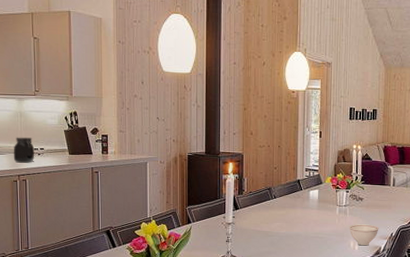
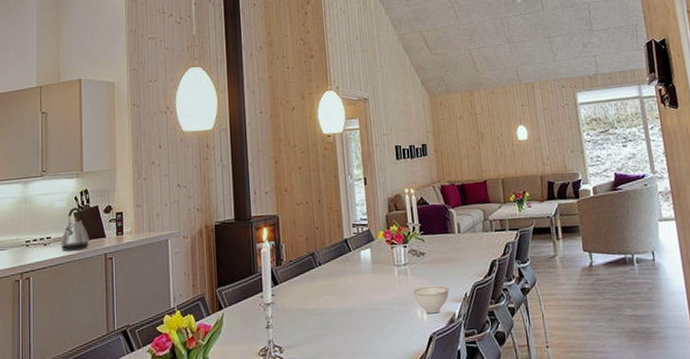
jar: present [13,137,35,163] -> none [16,226,41,258]
kettle: none [52,125,79,162] -> present [60,207,90,252]

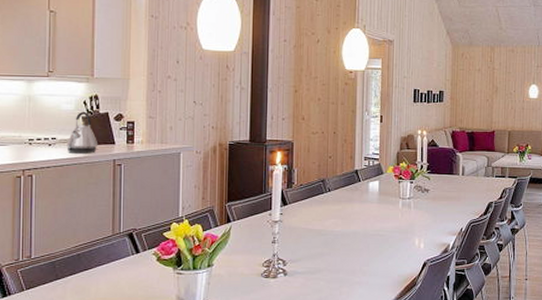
bowl: present [412,285,450,314] -> none [413,219,447,243]

